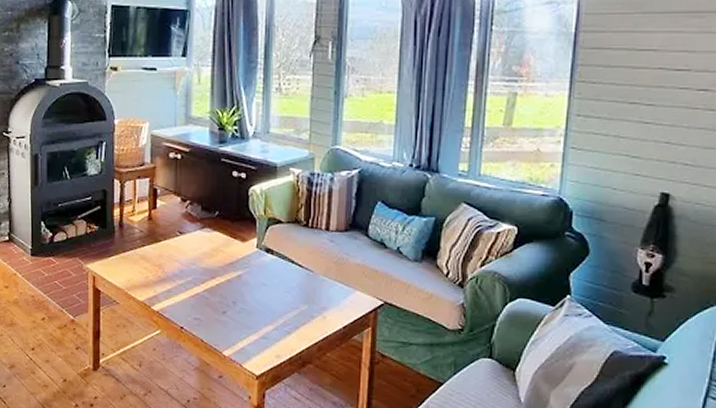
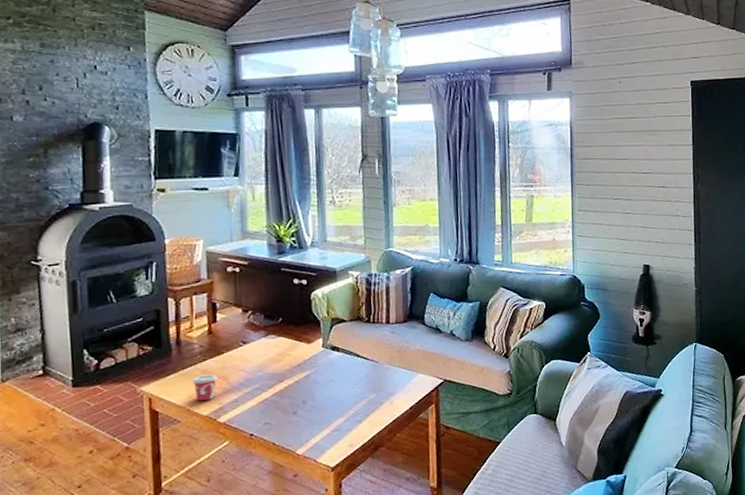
cup: none [131,260,154,286] -> present [192,374,218,401]

